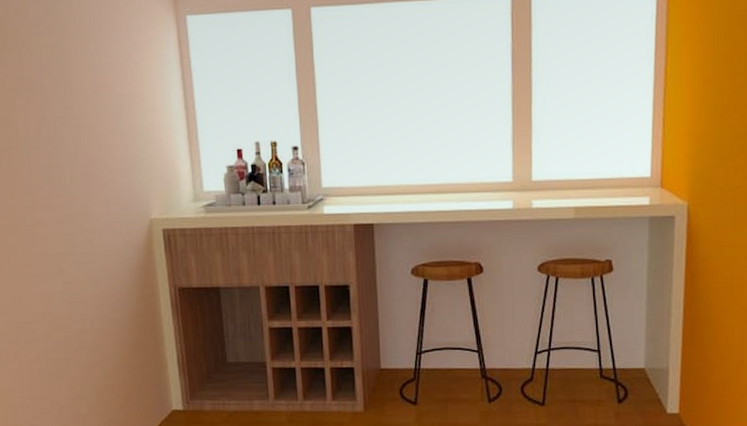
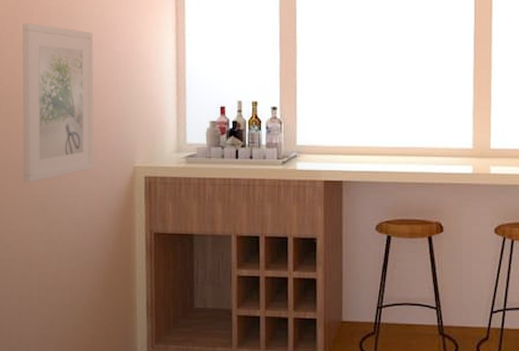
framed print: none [12,66,107,242] -> present [22,23,94,183]

